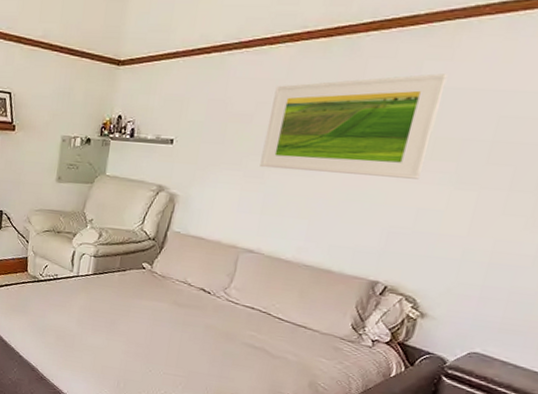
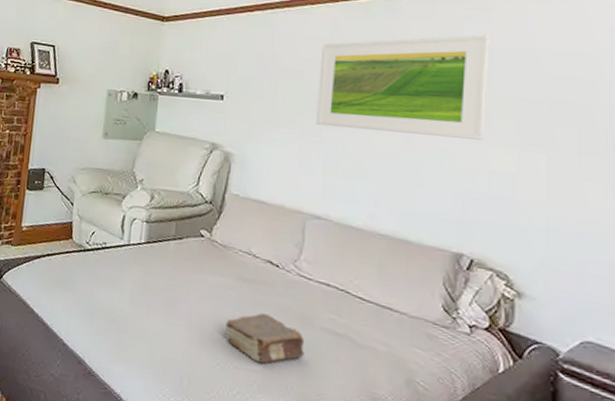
book: none [158,331,227,371] -> present [225,313,305,364]

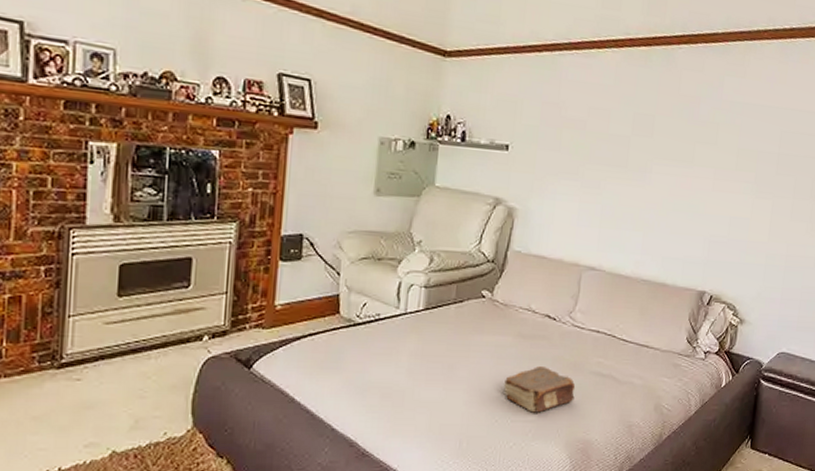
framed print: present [316,34,490,140] -> none [596,89,743,189]

